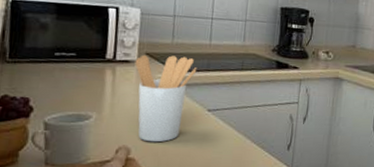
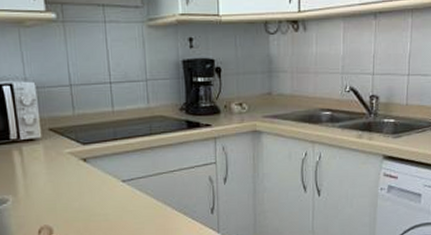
utensil holder: present [135,54,197,143] -> none [39,127,104,220]

